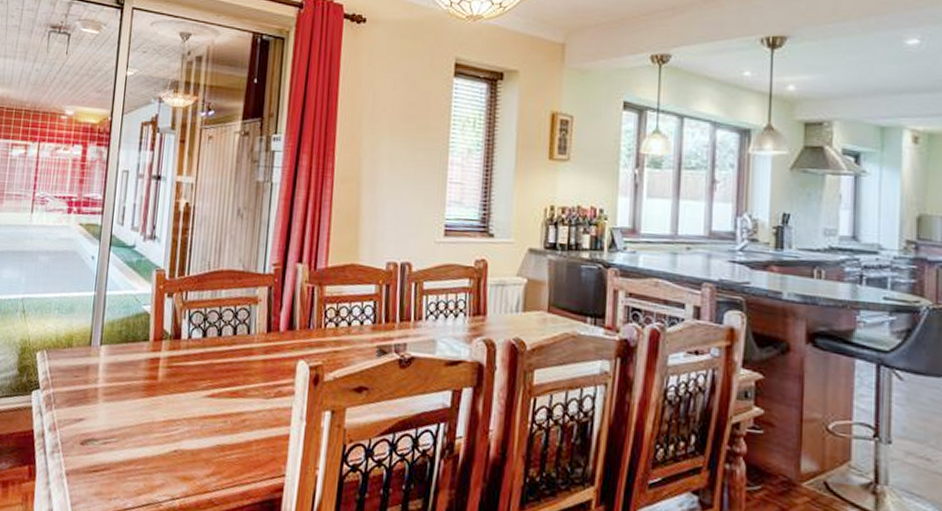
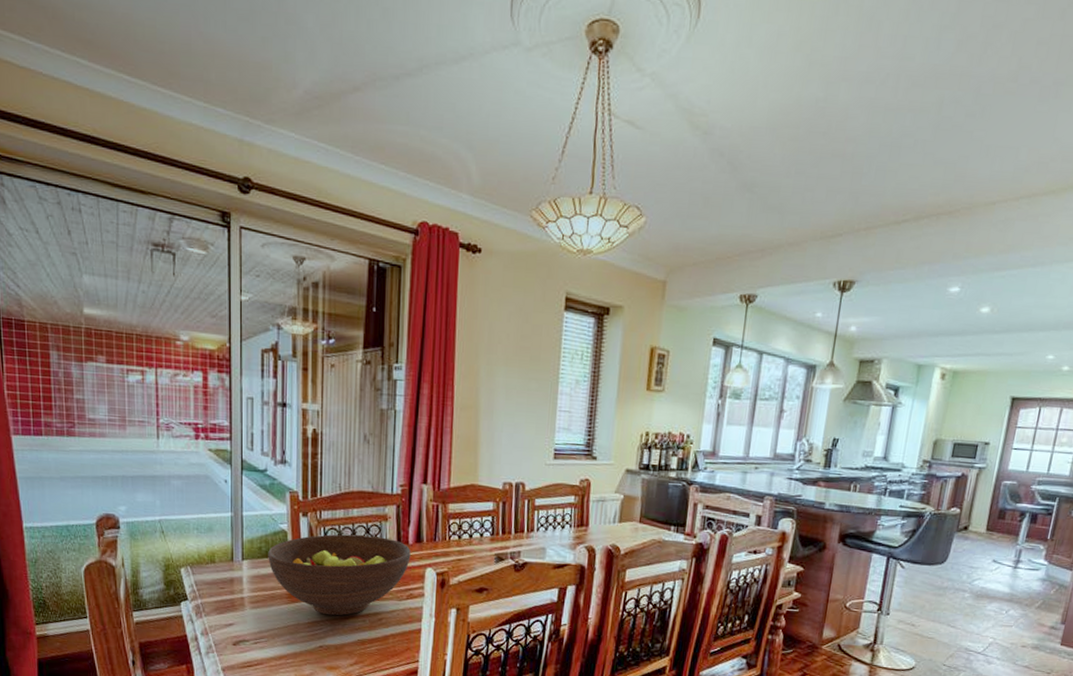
fruit bowl: none [127,318,282,414] -> present [268,534,411,616]

